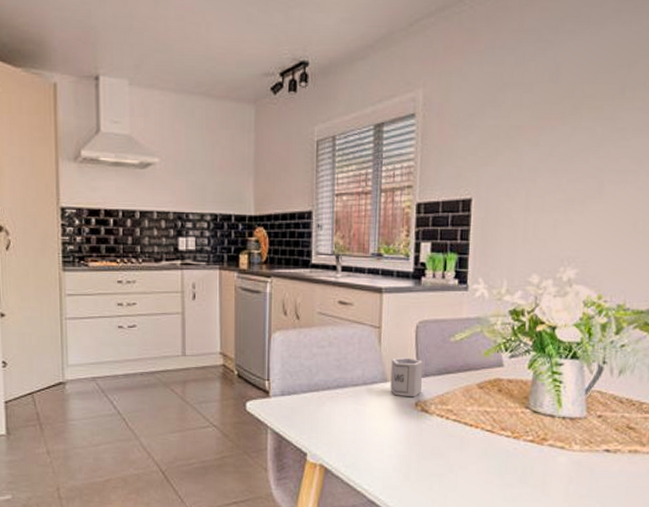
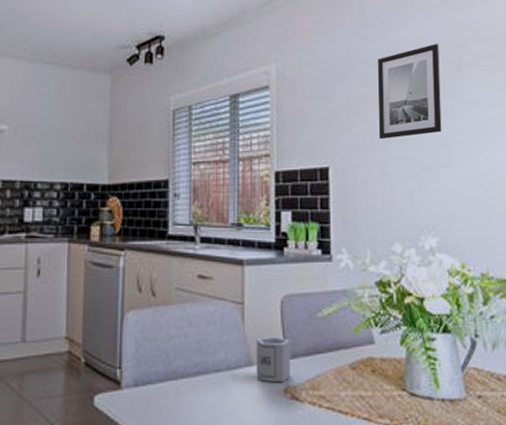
wall art: none [526,63,604,170] -> present [377,44,442,140]

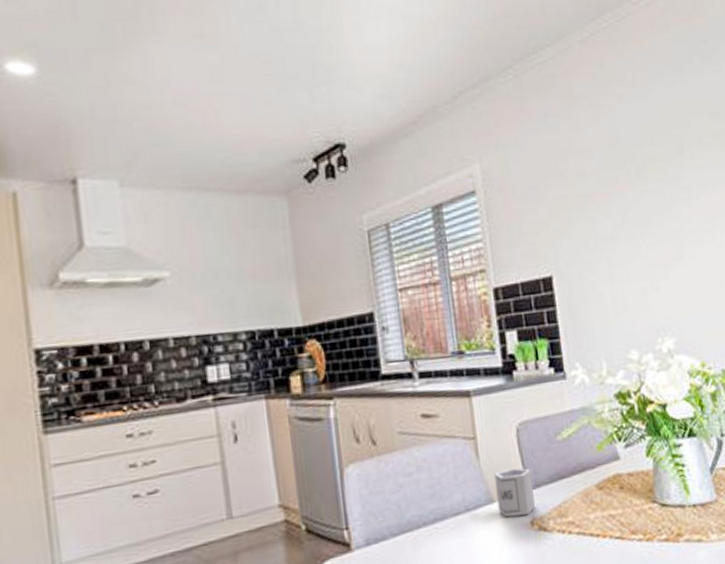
wall art: present [377,44,442,140] -> none [592,124,669,239]

